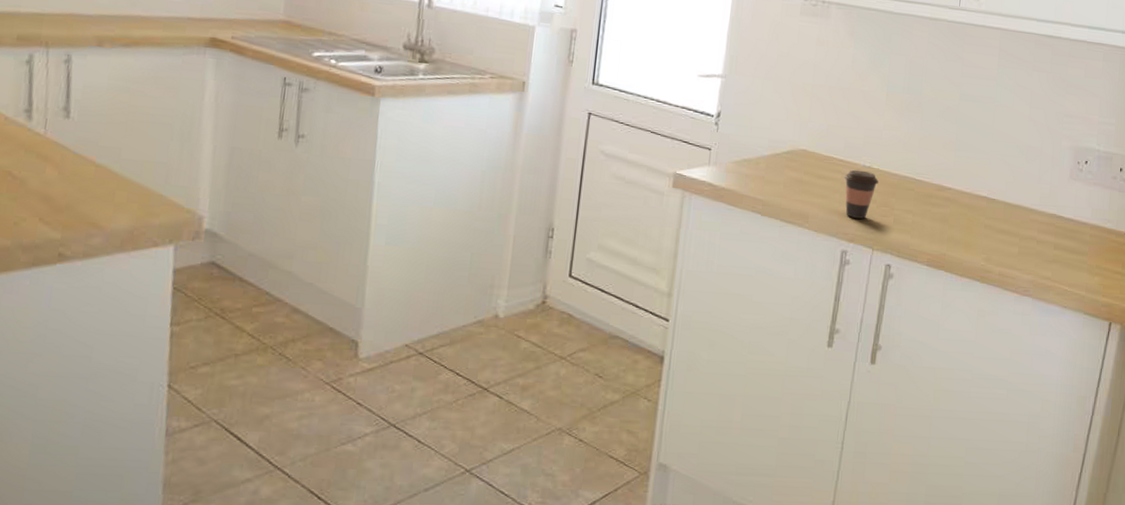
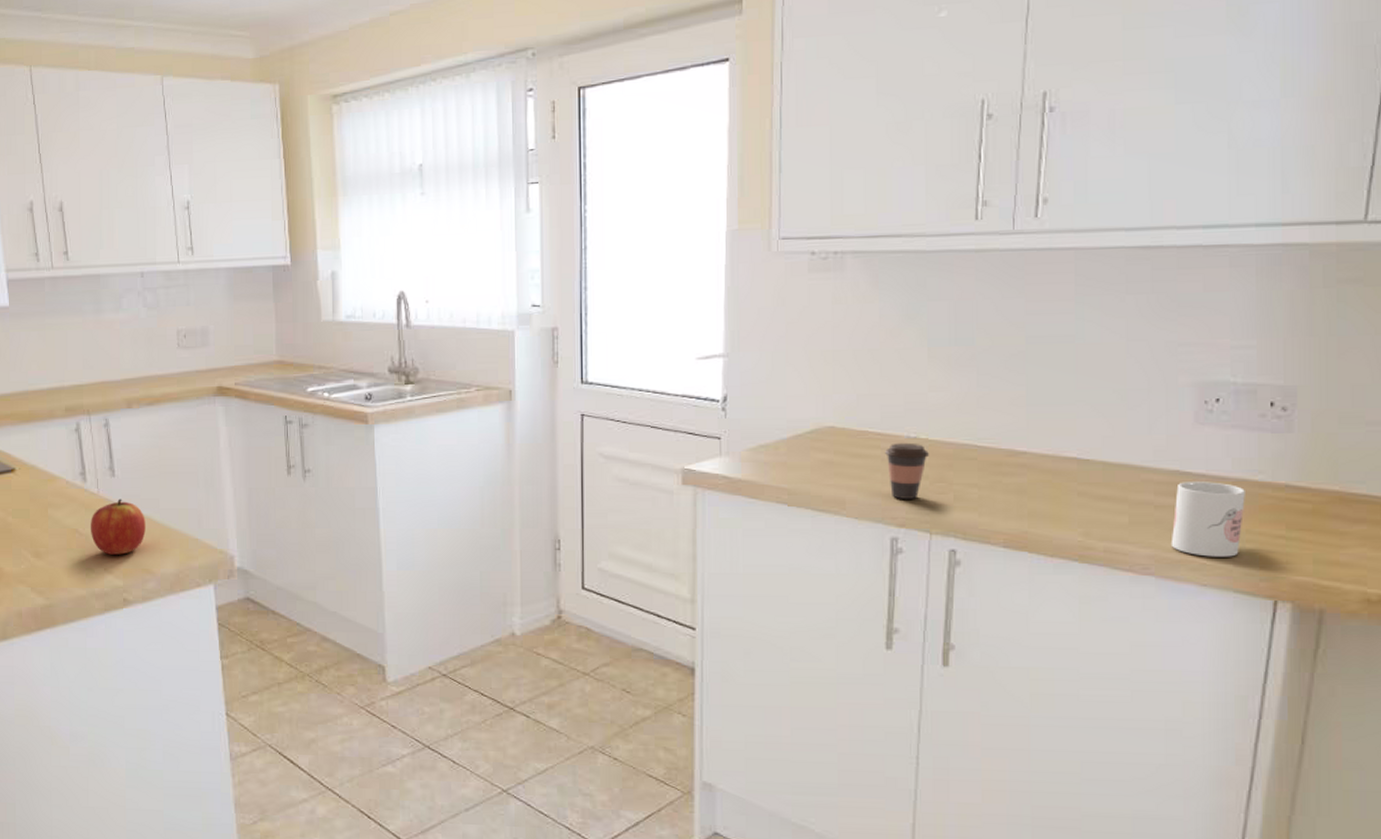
apple: none [28,143,101,205] -> present [91,498,146,555]
mug: none [1045,224,1098,286] -> present [1170,482,1245,557]

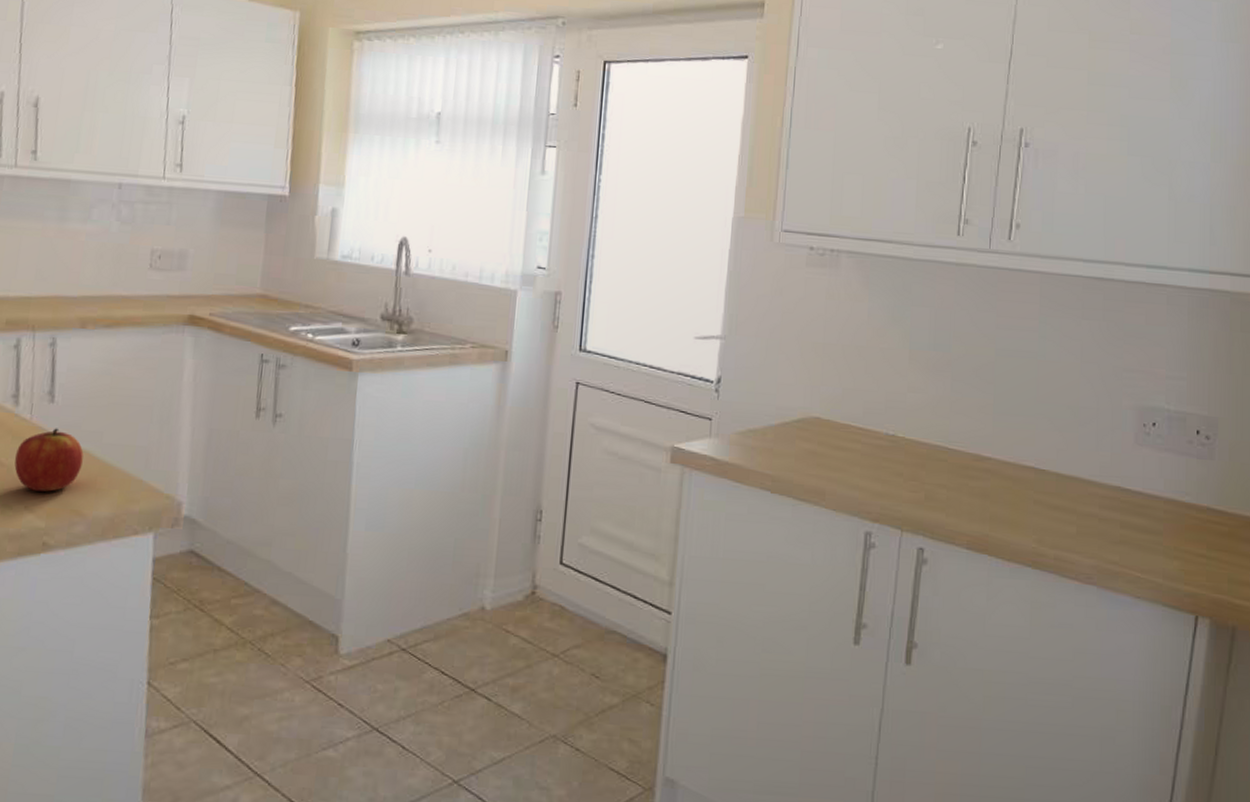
coffee cup: present [885,442,929,499] -> none [865,438,905,495]
mug: present [1170,482,1245,557] -> none [1111,498,1174,572]

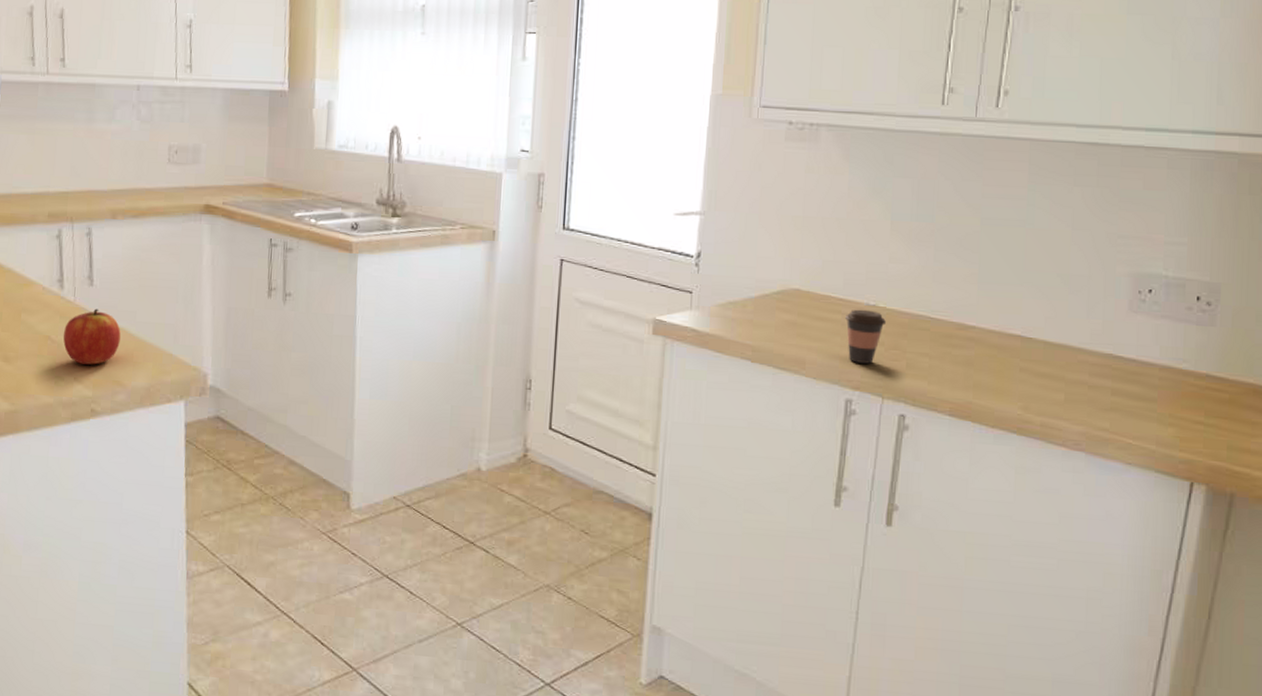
coffee cup: none [865,438,905,495] -> present [845,309,886,364]

